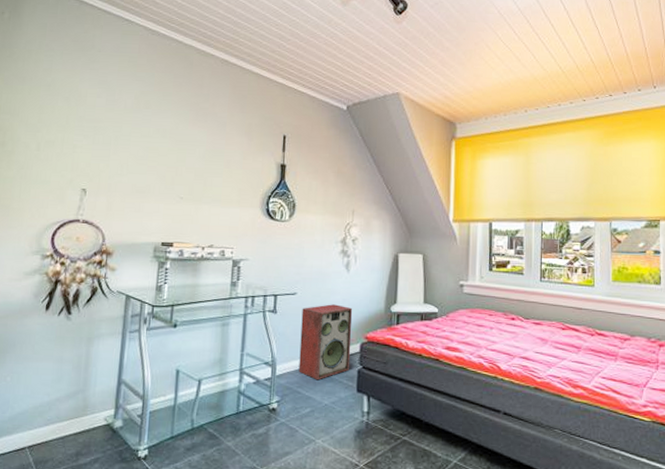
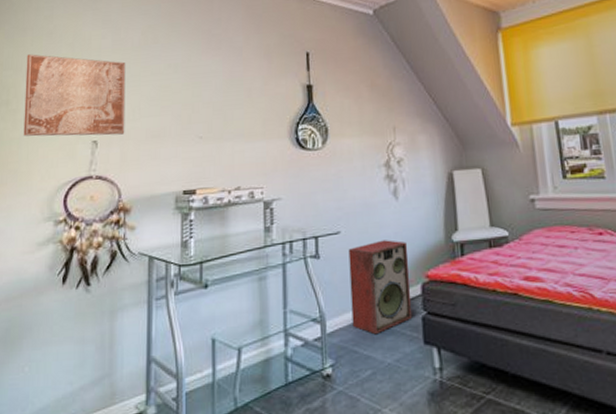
wall art: none [17,102,118,186] -> present [23,54,126,137]

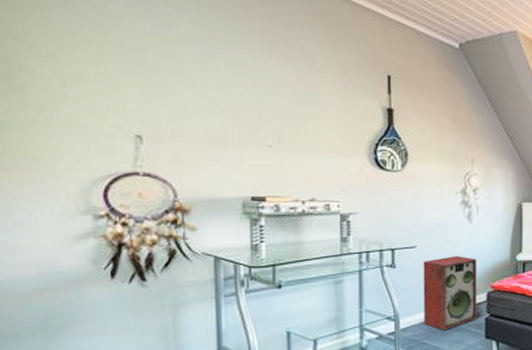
wall art: present [23,54,126,137] -> none [30,22,177,133]

